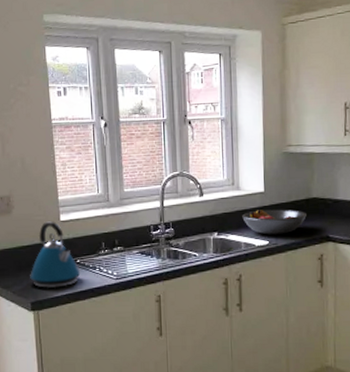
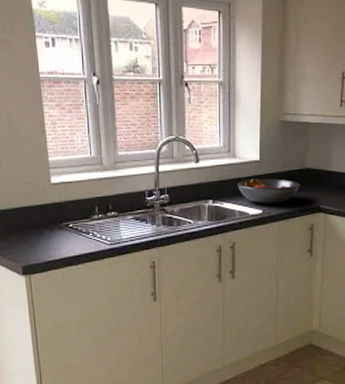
kettle: present [30,220,81,288] -> none [20,182,74,252]

